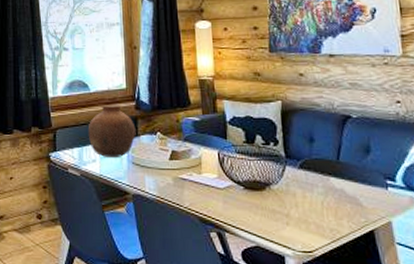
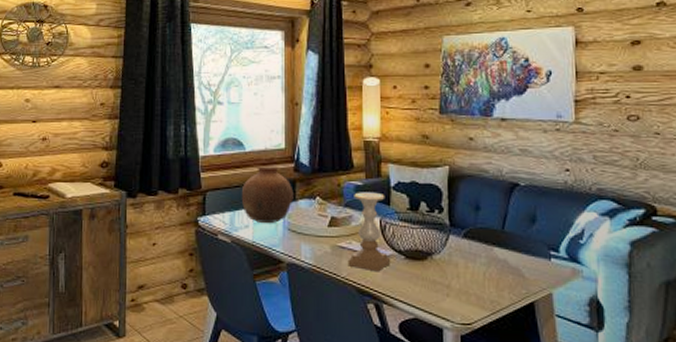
candle holder: none [189,127,231,202] -> present [347,192,391,272]

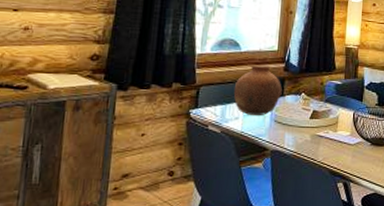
candle holder: present [347,192,391,272] -> none [324,90,360,156]

